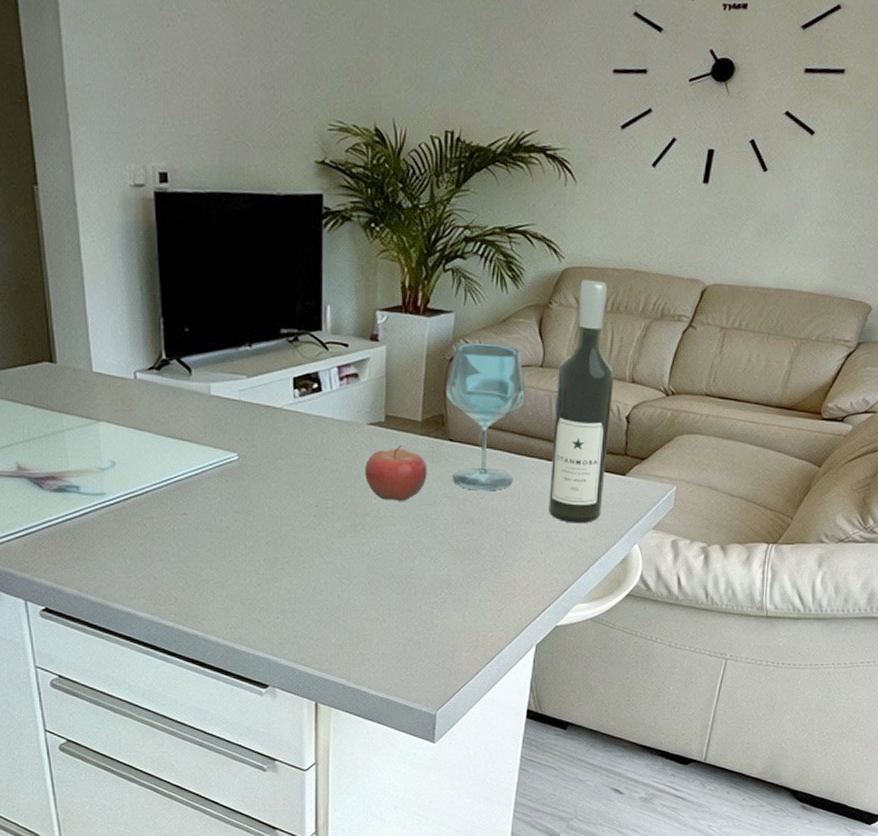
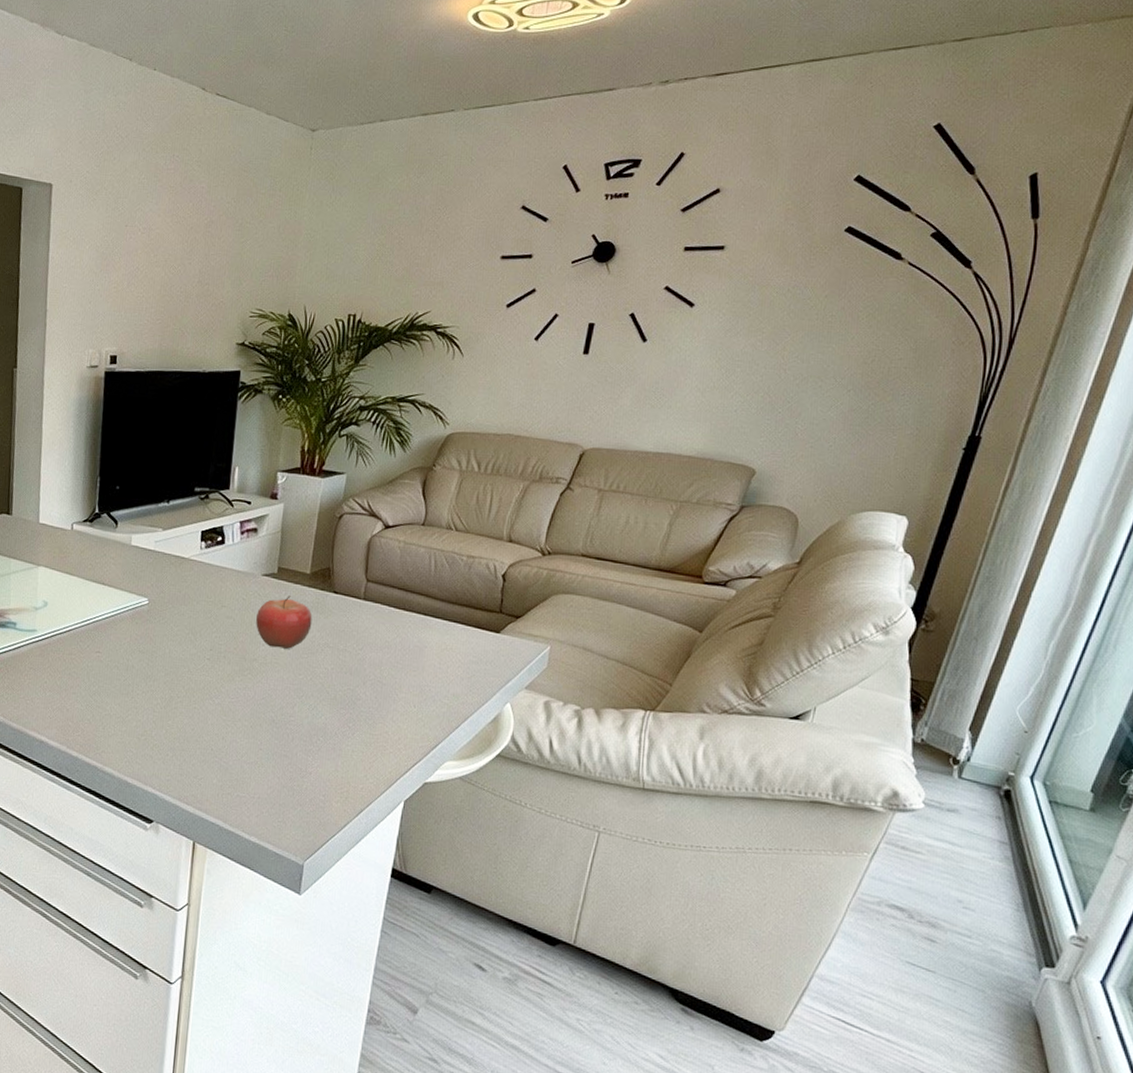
wine glass: present [446,342,526,491] -> none [334,501,408,643]
bottle: present [549,279,614,524] -> none [423,444,492,680]

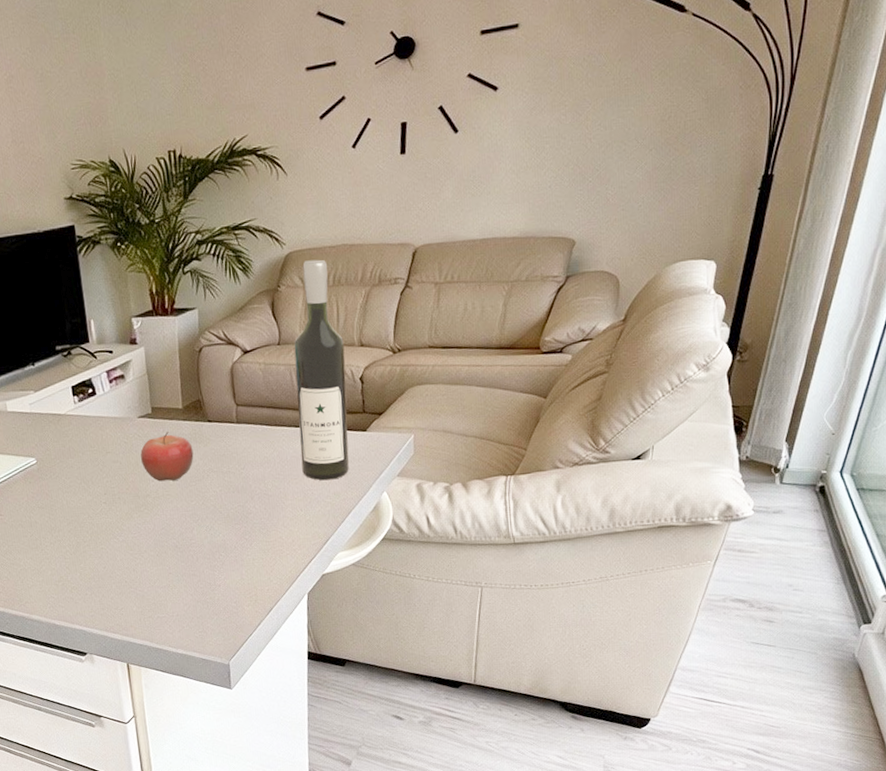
bottle: none [423,444,492,680] -> present [294,259,350,481]

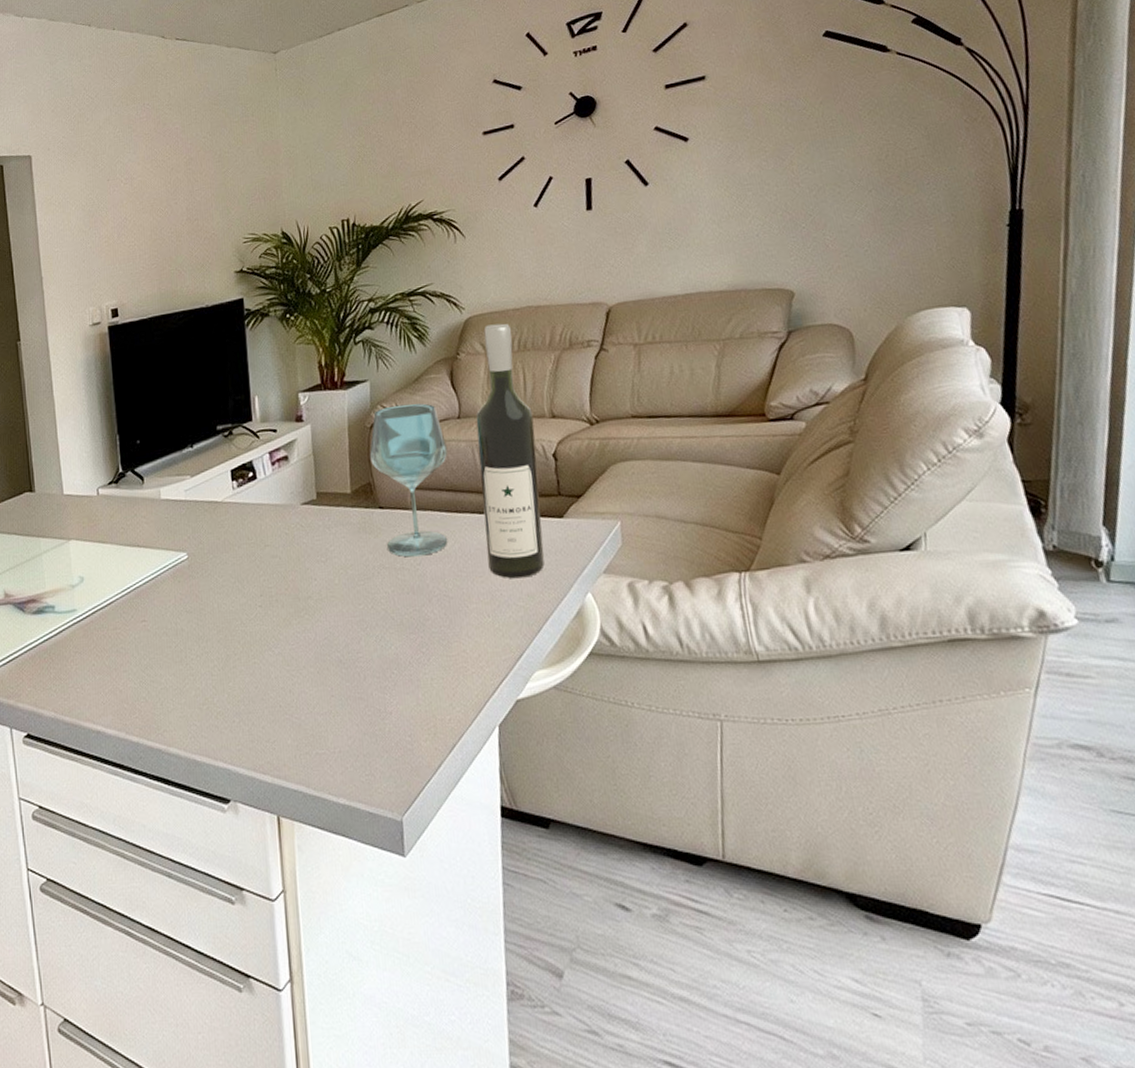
fruit: present [140,432,194,482] -> none [303,521,363,580]
wine glass: none [199,330,269,463] -> present [370,403,448,557]

